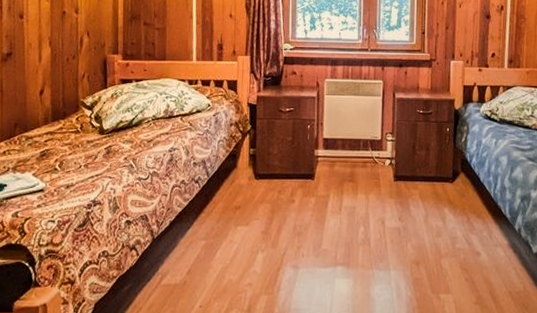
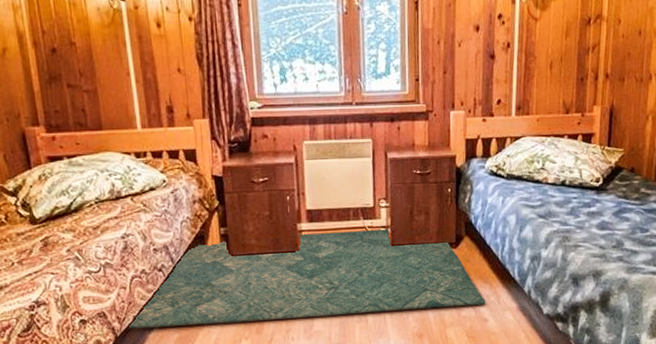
rug: none [163,159,479,239] -> present [127,228,486,329]

